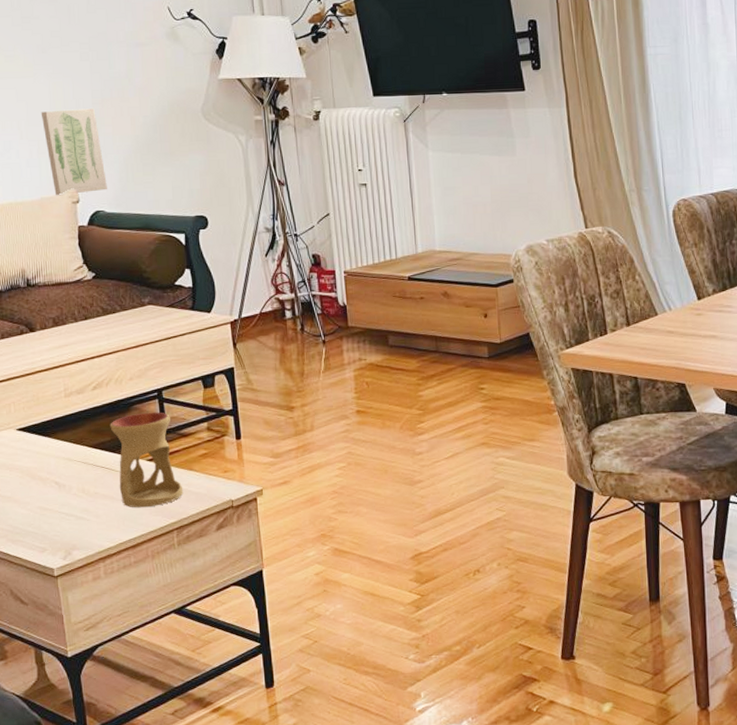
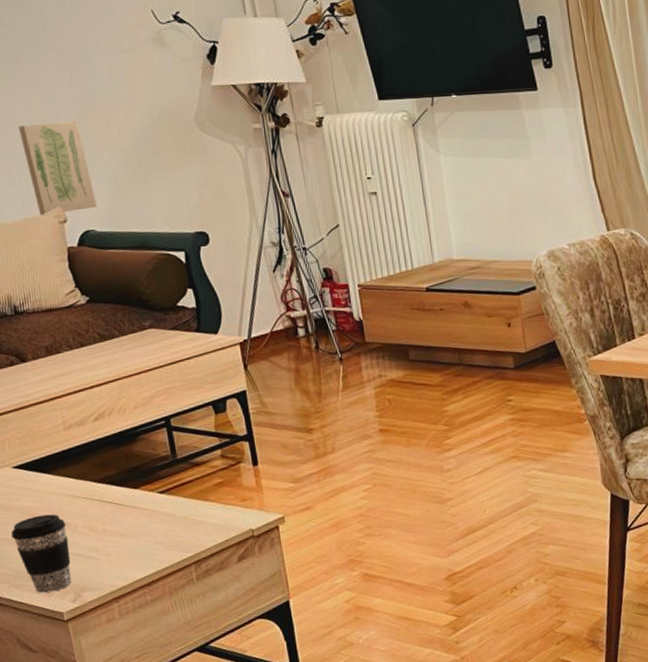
coffee cup: none [12,475,64,549] -> present [11,514,72,593]
oil burner: present [110,412,184,508] -> none [115,441,200,544]

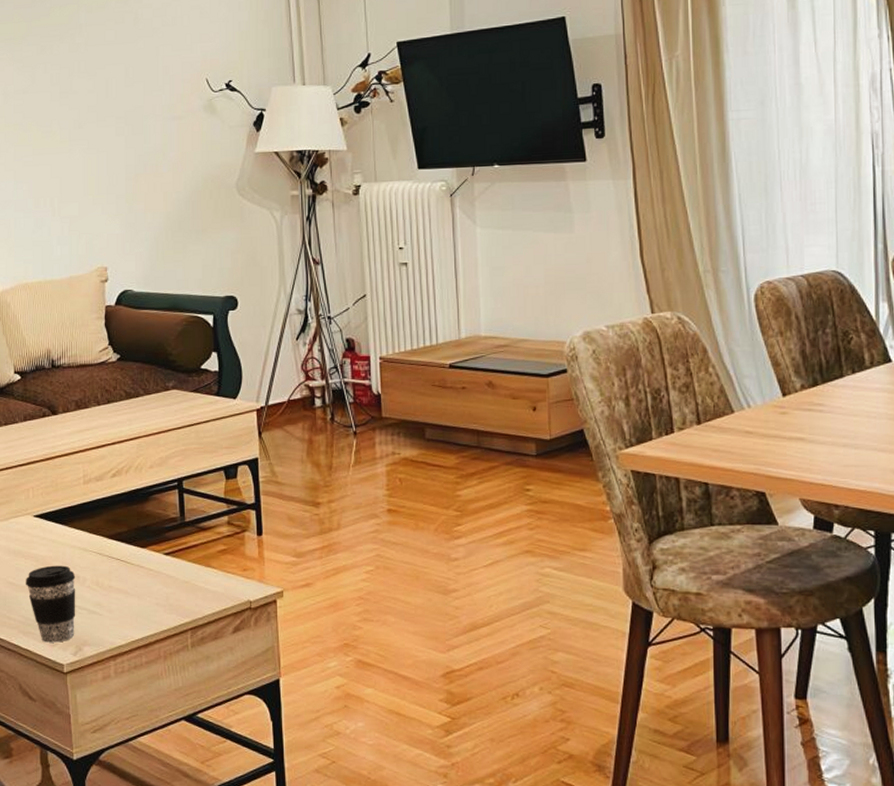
wall art: present [18,121,97,216] -> none [74,184,136,275]

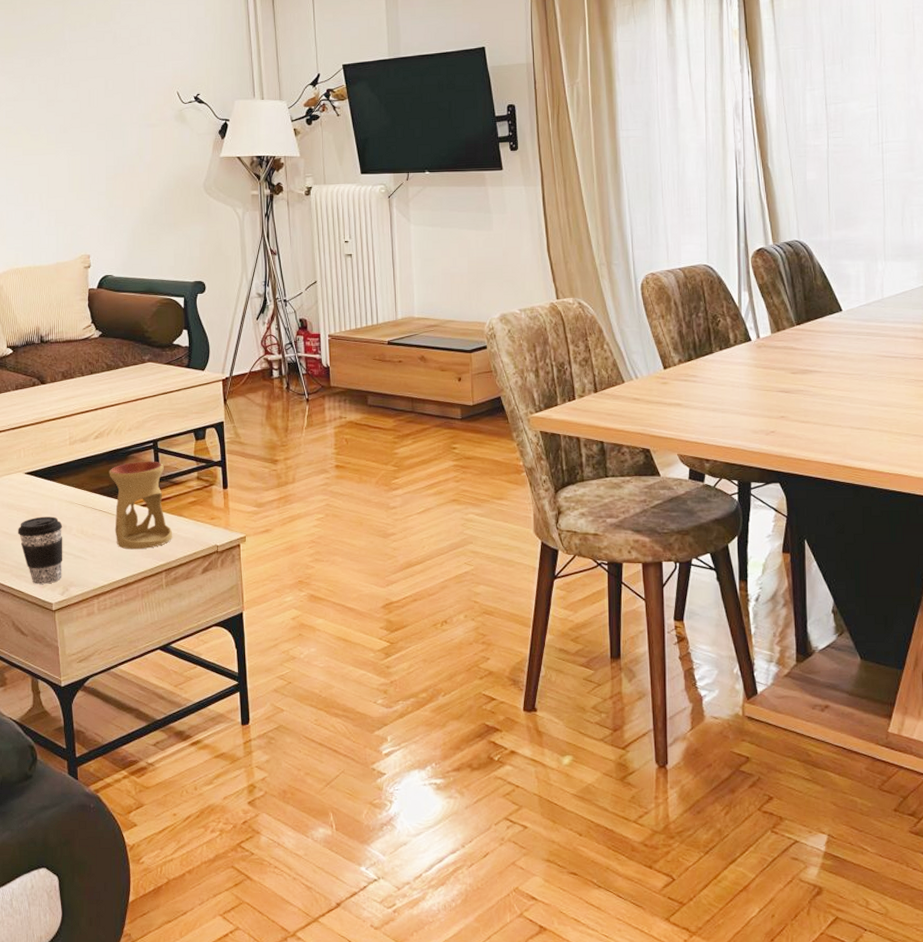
oil burner: none [127,503,200,605] -> present [109,461,173,550]

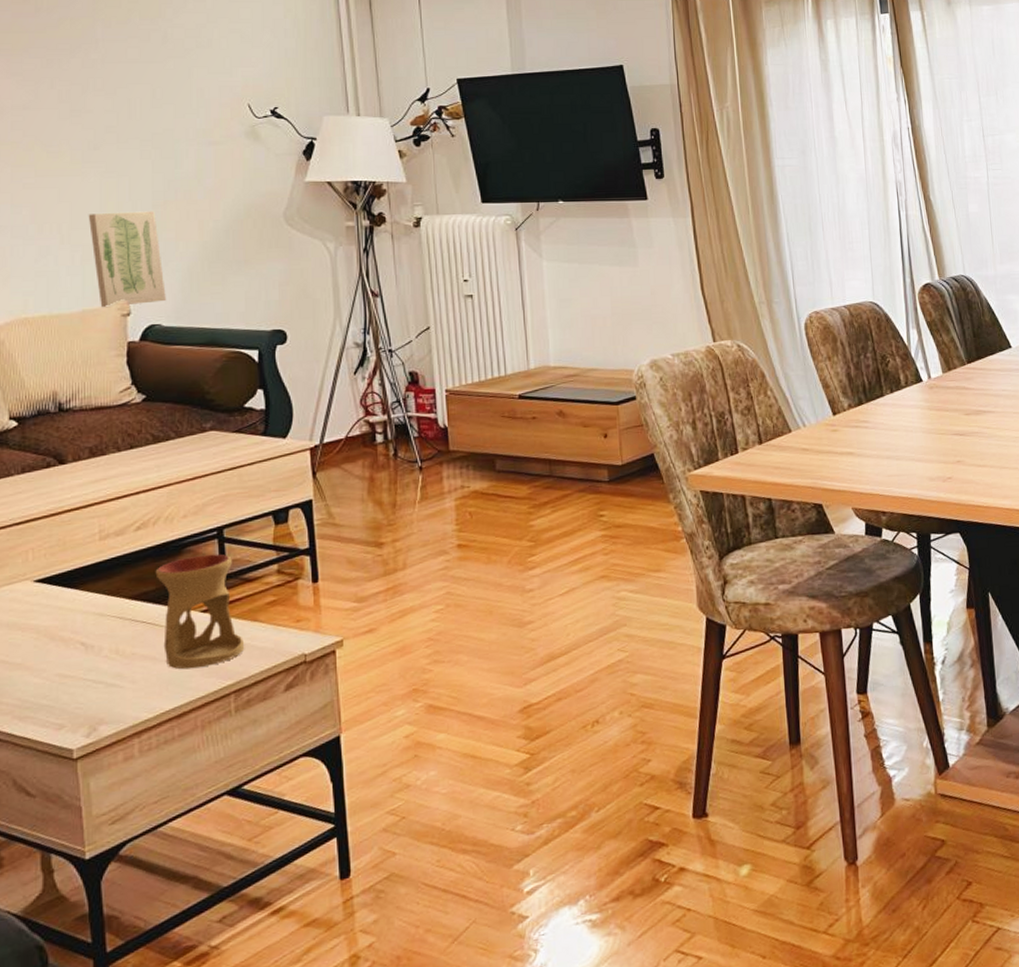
coffee cup: present [18,516,63,584] -> none [23,634,89,727]
wall art: none [60,182,116,261] -> present [88,211,166,308]

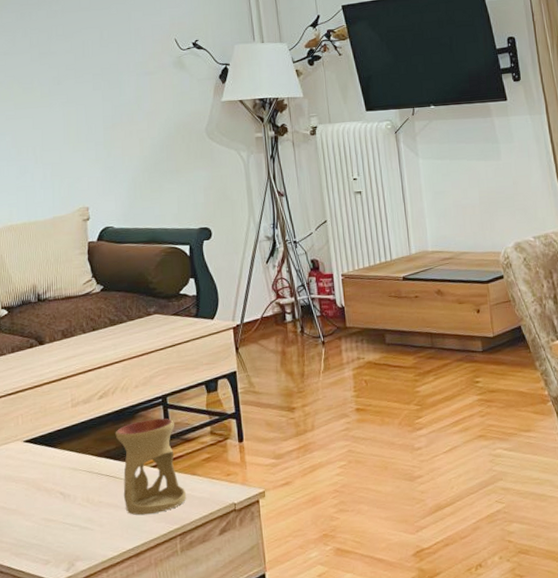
wall art: present [88,211,166,308] -> none [55,132,116,215]

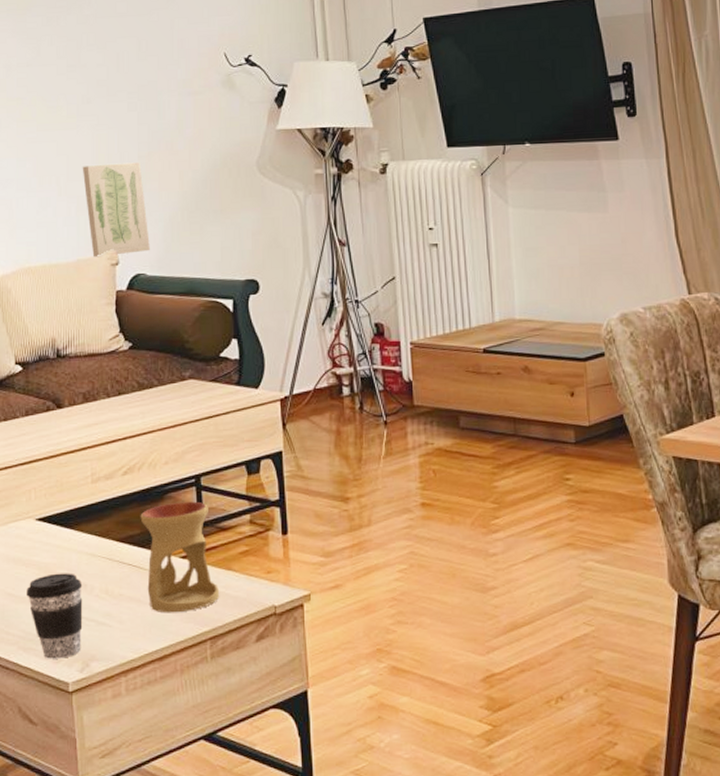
coffee cup: none [17,485,68,562] -> present [27,573,83,659]
wall art: none [55,132,116,215] -> present [82,162,150,258]

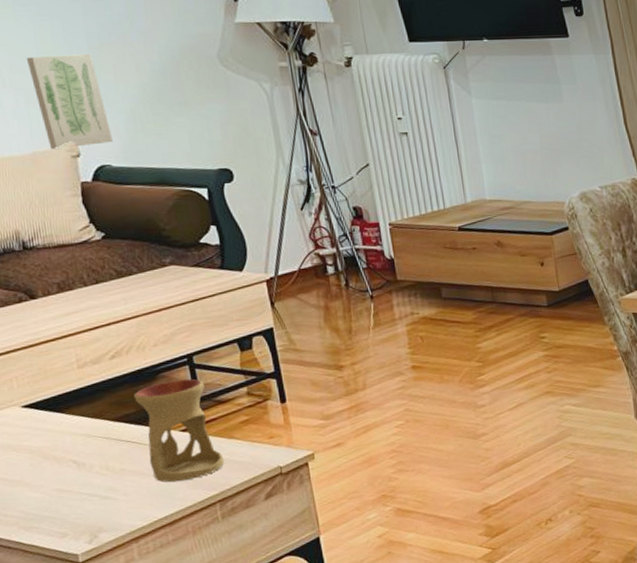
coffee cup: present [27,573,83,659] -> none [20,454,87,535]

